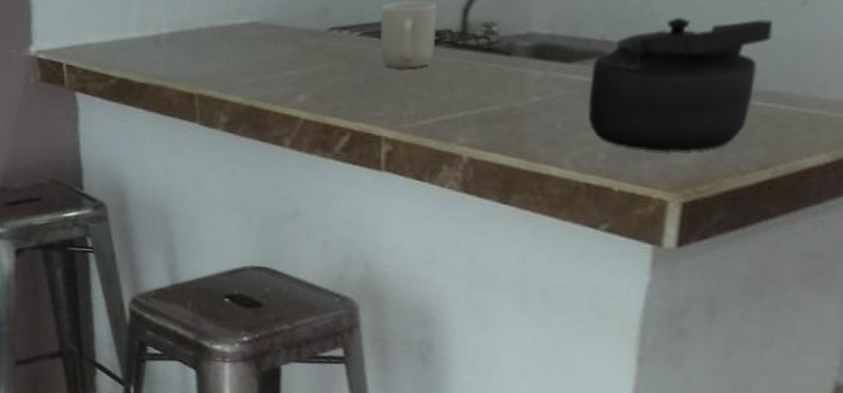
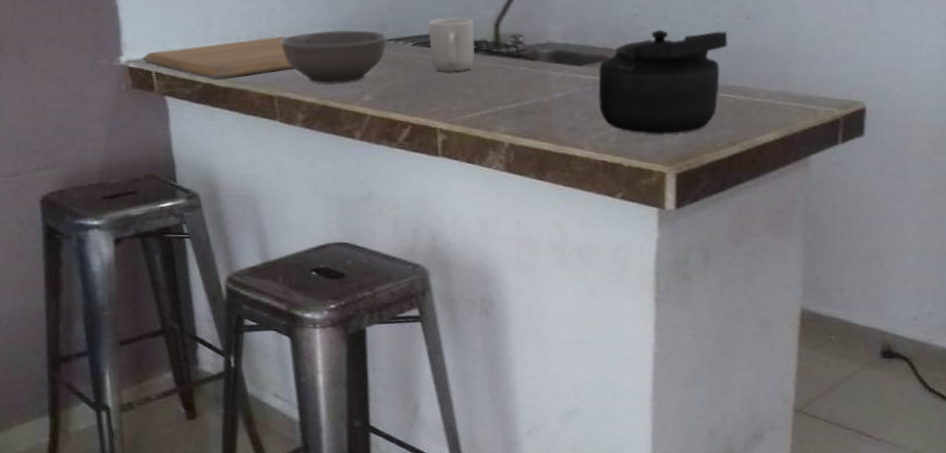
chopping board: none [53,23,219,74] -> present [142,36,294,80]
bowl: none [204,16,331,79] -> present [279,30,388,83]

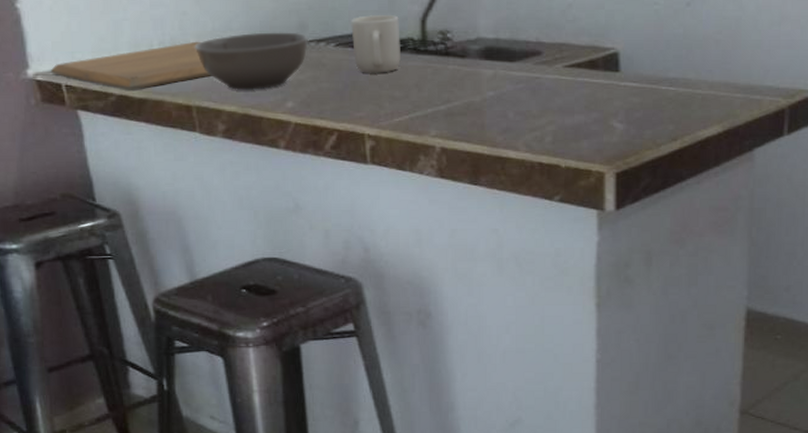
kettle: present [598,29,728,135] -> none [532,20,667,132]

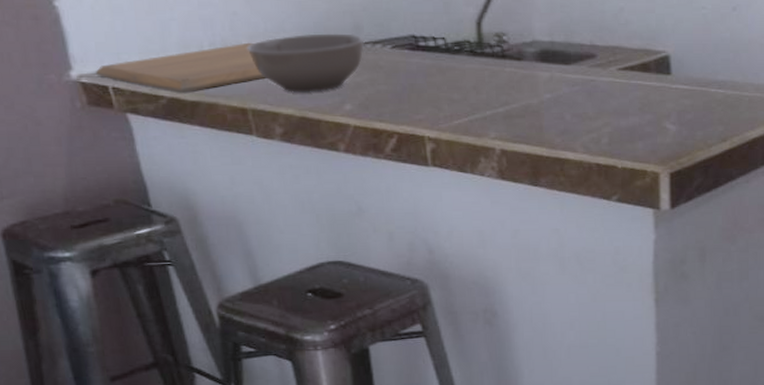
mug: present [351,15,401,74] -> none [406,17,458,77]

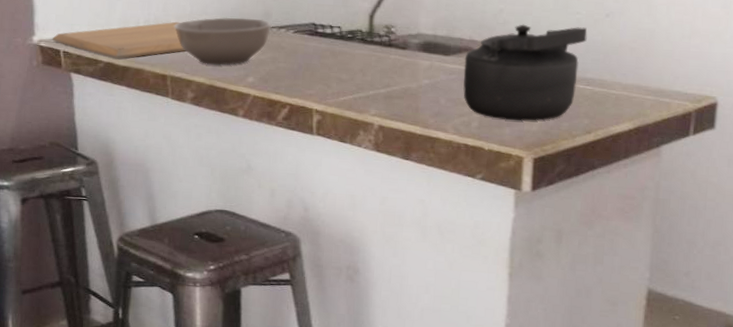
kettle: none [587,23,715,134] -> present [463,24,588,122]

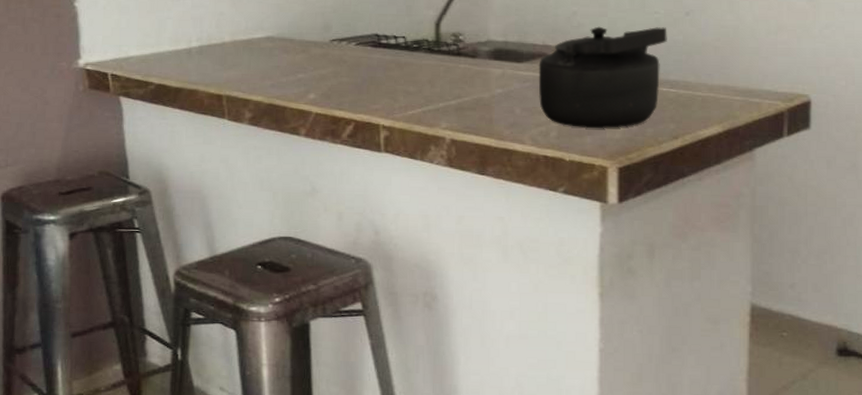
chopping board: present [52,21,186,59] -> none [99,38,242,80]
bowl: present [174,17,272,65] -> none [228,31,332,82]

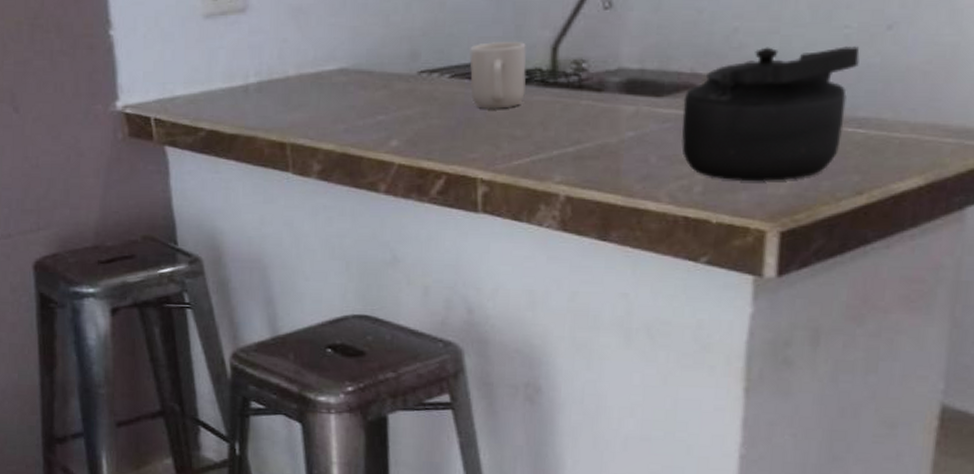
mug: none [371,18,416,71] -> present [469,42,527,110]

